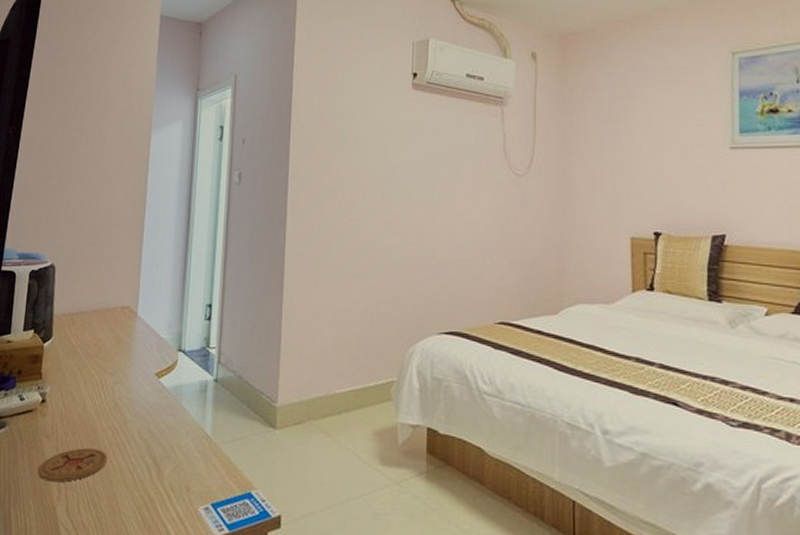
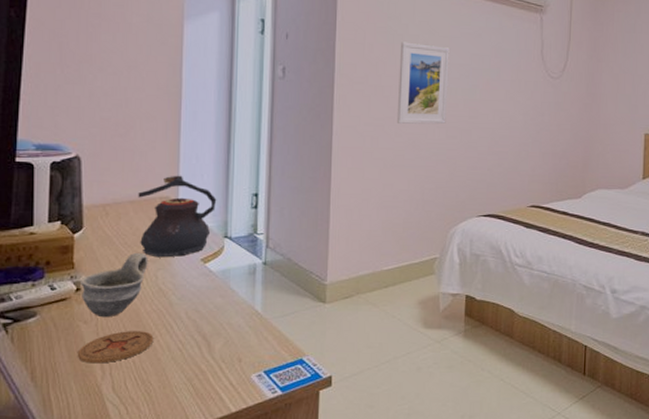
cup: none [46,365,107,433] -> present [81,253,148,318]
teapot: none [101,284,173,371] -> present [138,175,217,258]
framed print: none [350,142,404,230] -> present [396,42,450,125]

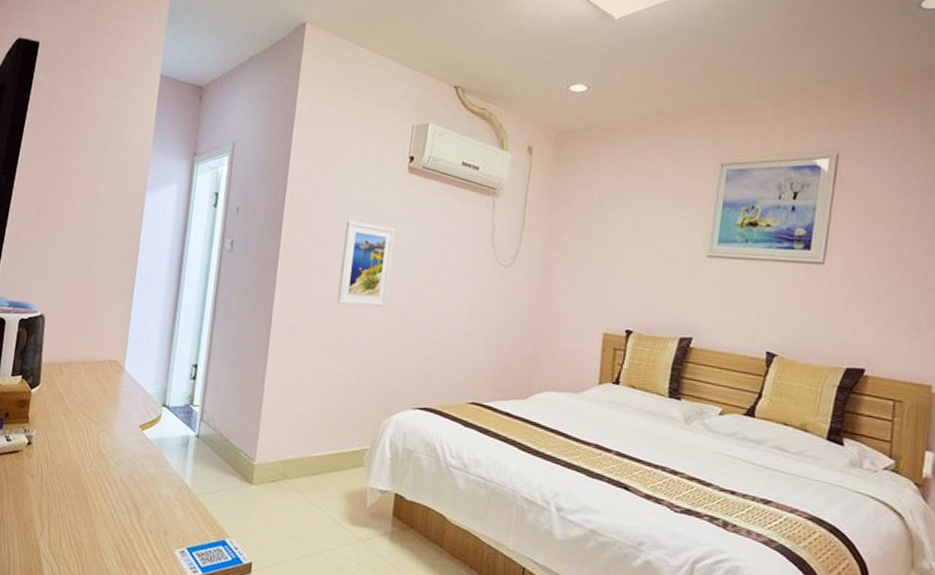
coaster: present [78,331,154,364] -> none [22,489,90,519]
cup: present [81,253,148,318] -> none [31,413,93,474]
teapot: present [138,175,217,258] -> none [87,340,160,421]

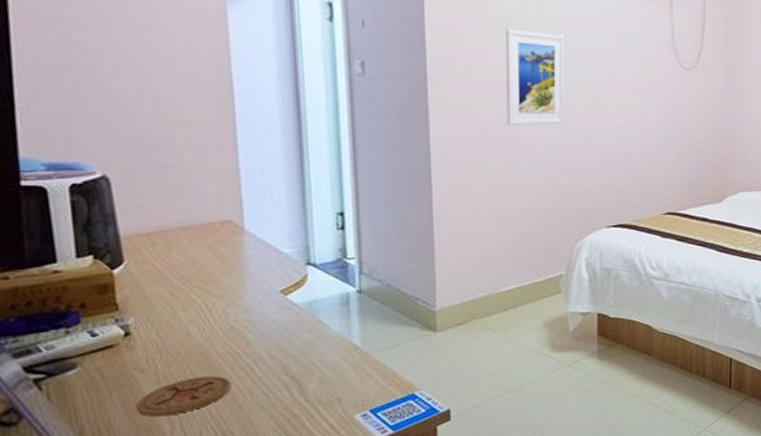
coaster: none [22,489,90,519] -> present [136,376,232,417]

